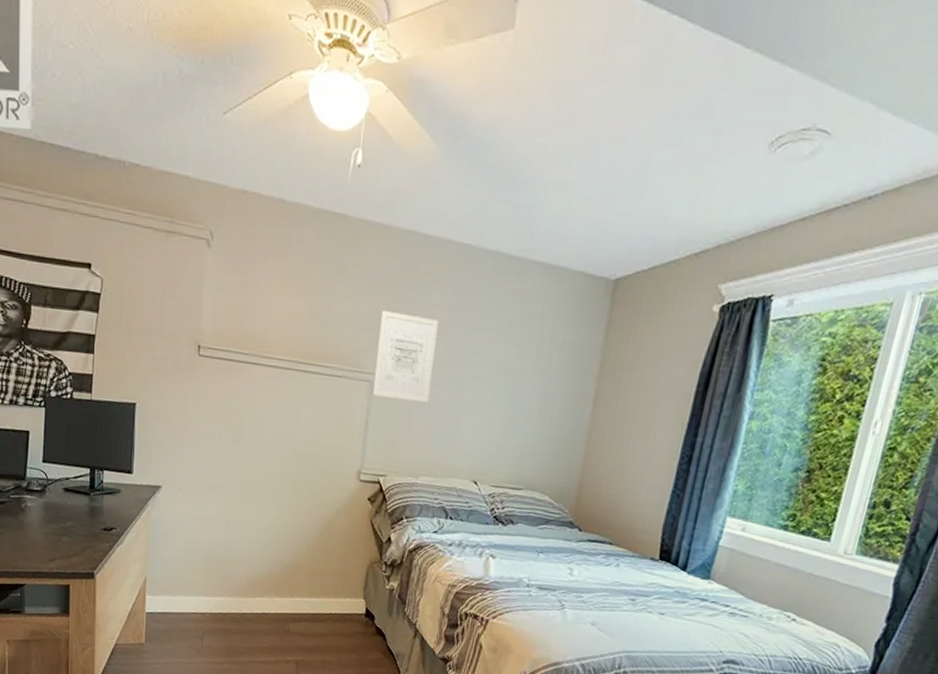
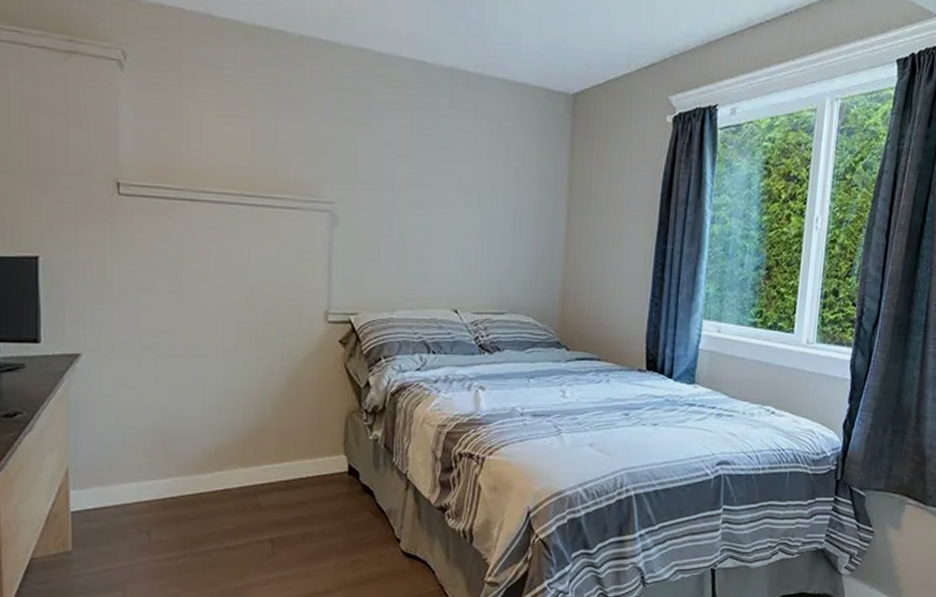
wall art: present [372,309,439,403] -> none [333,133,400,230]

